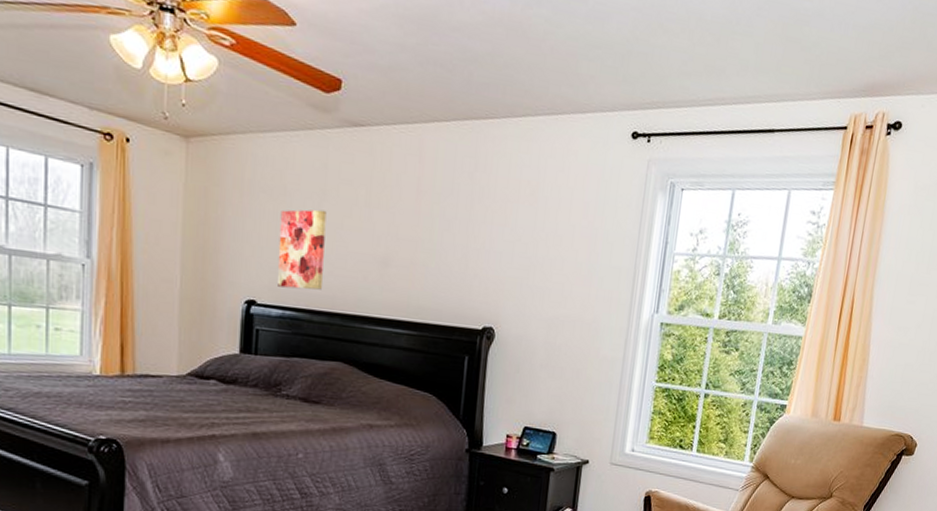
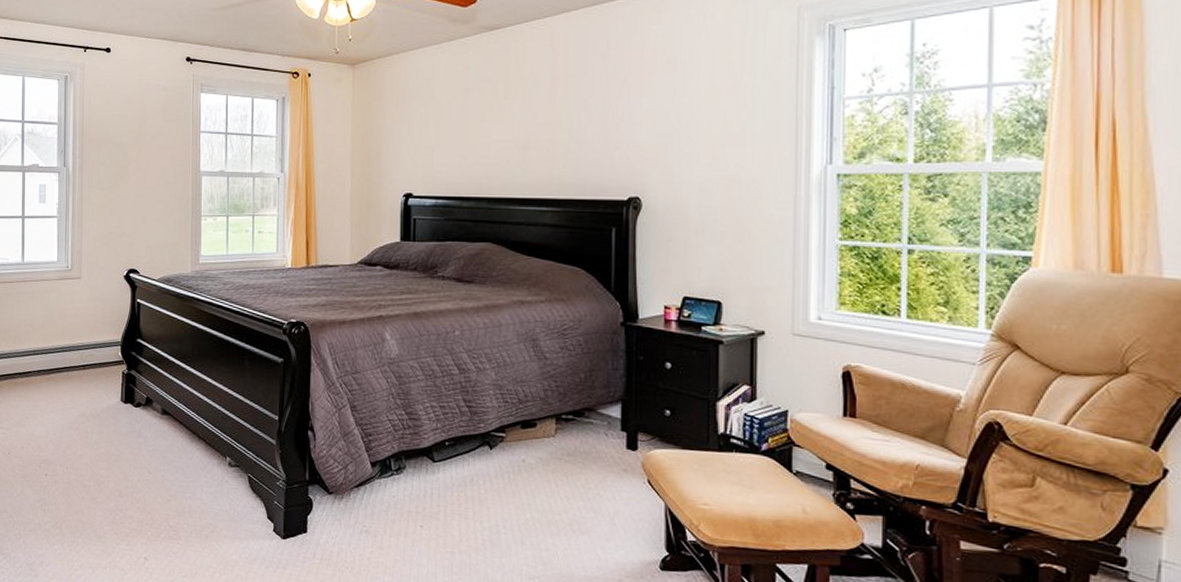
wall art: present [276,209,327,290] -> none [429,107,470,179]

